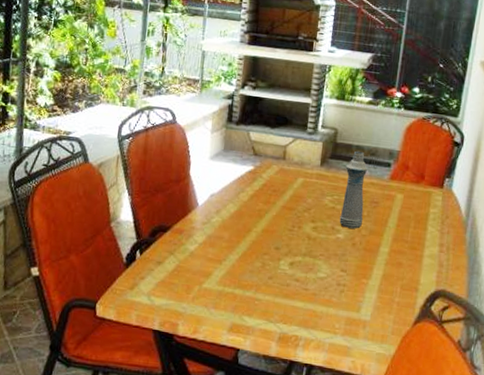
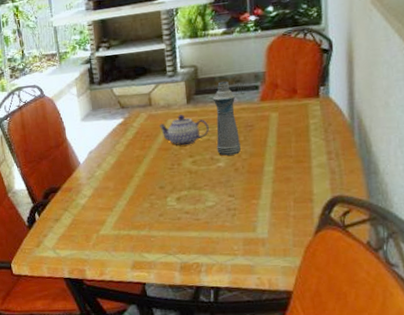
teapot: none [288,176,337,209] -> present [158,114,209,145]

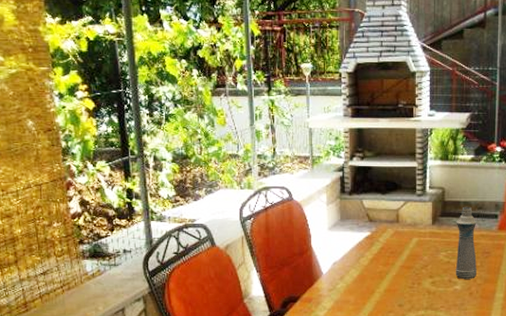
teapot: present [158,114,209,145] -> none [403,235,450,266]

